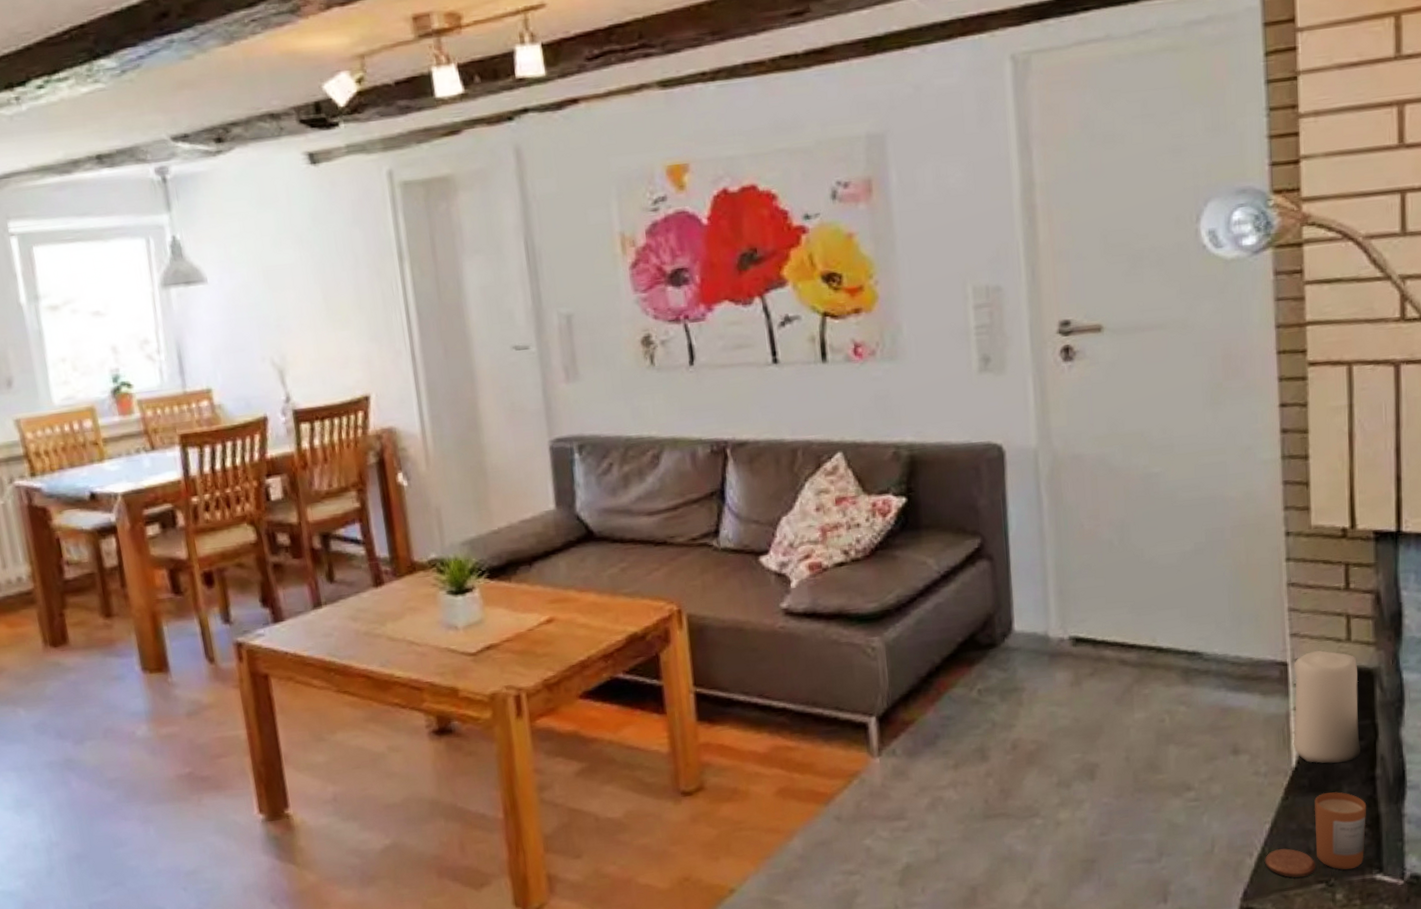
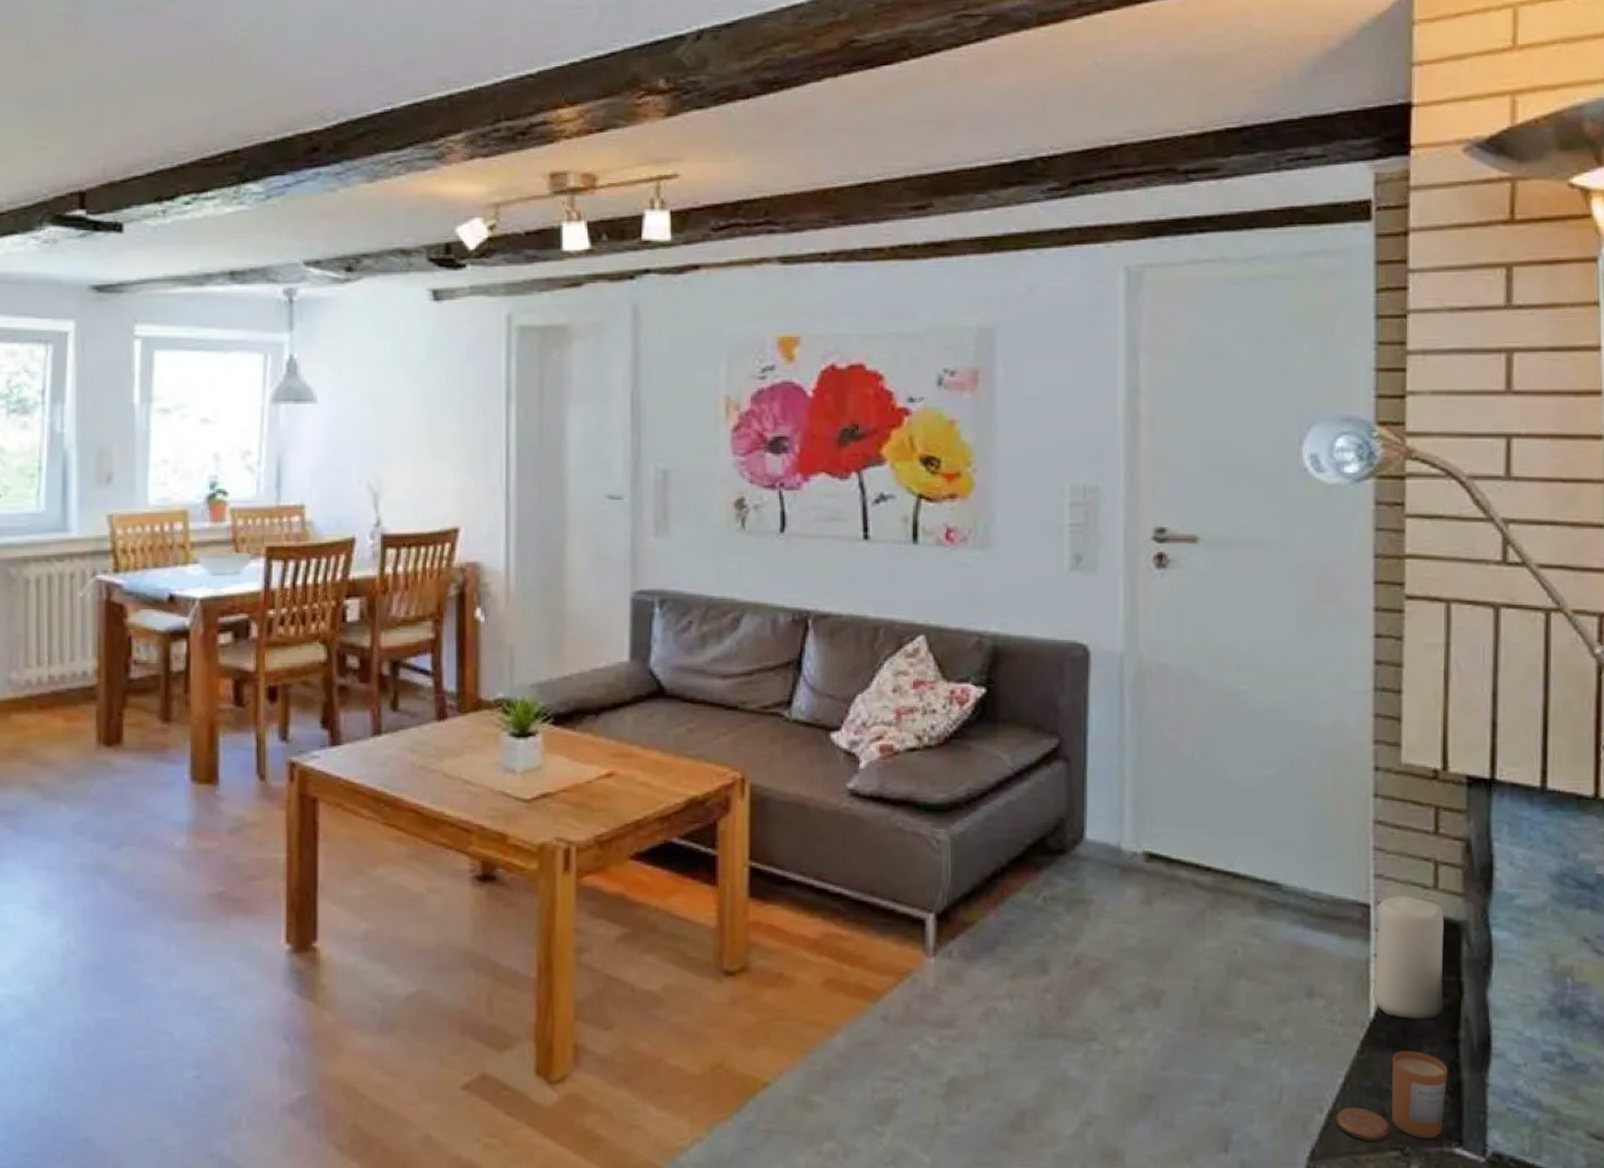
bowl: none [111,442,167,469] -> present [197,551,252,577]

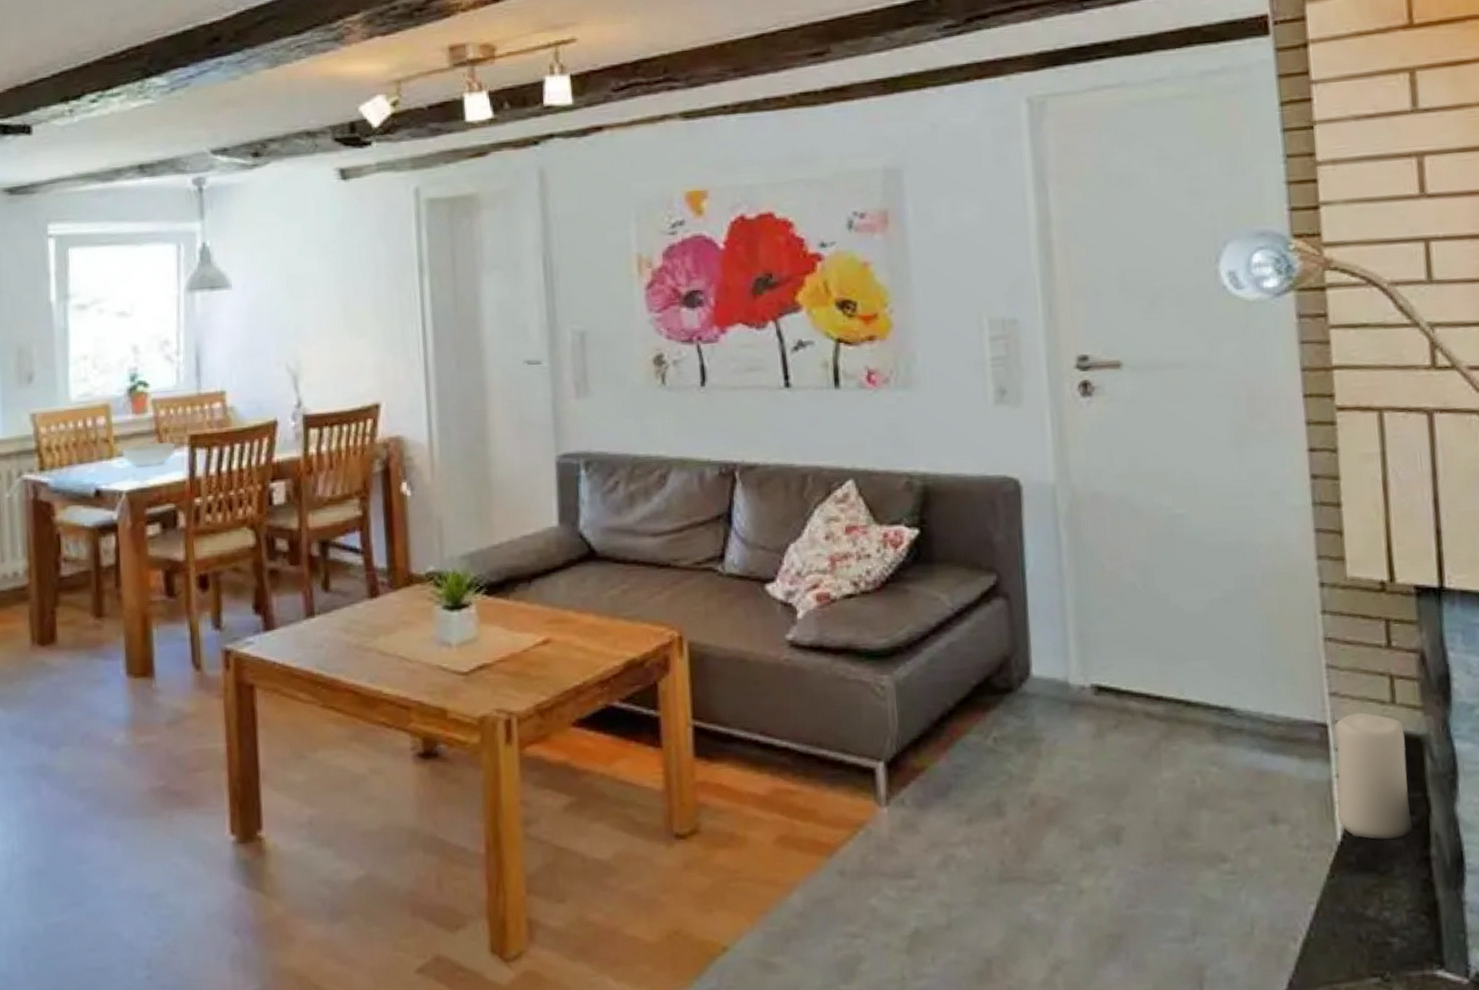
candle: present [1336,1051,1448,1142] -> none [1311,872,1423,969]

